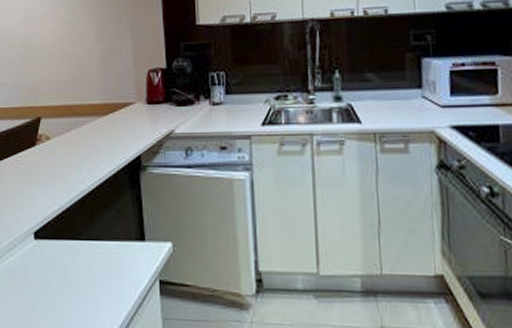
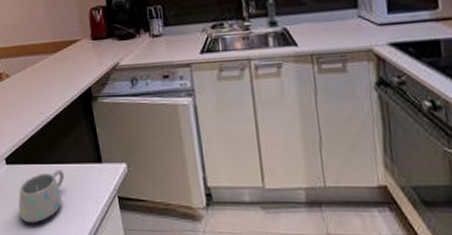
mug: none [43,247,101,310] -> present [18,170,65,223]

